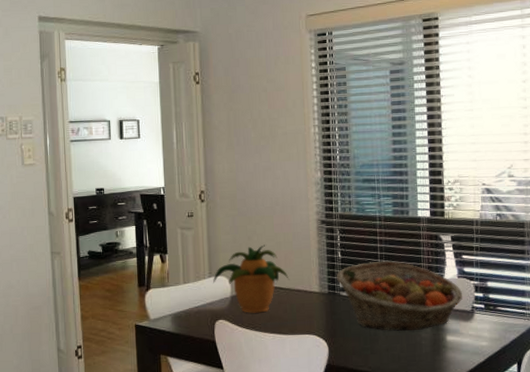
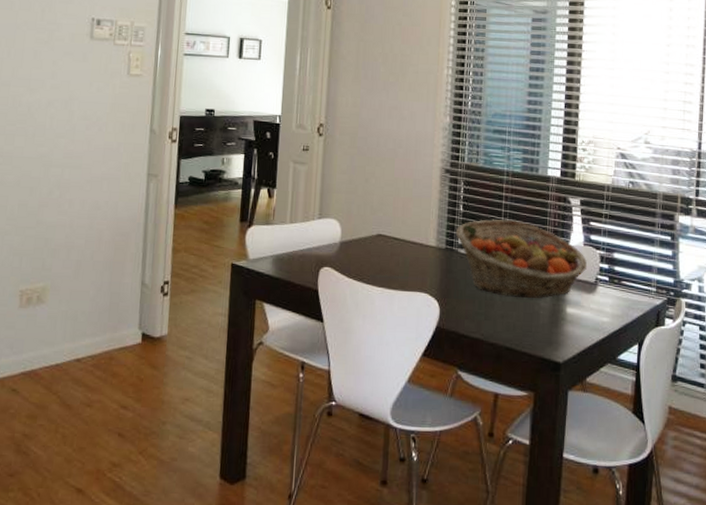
potted plant: present [213,244,290,313] -> none [322,189,406,263]

